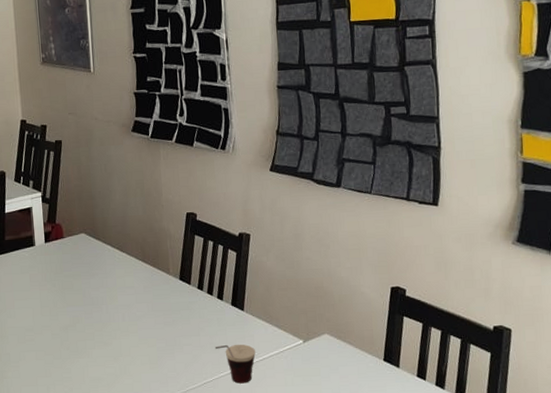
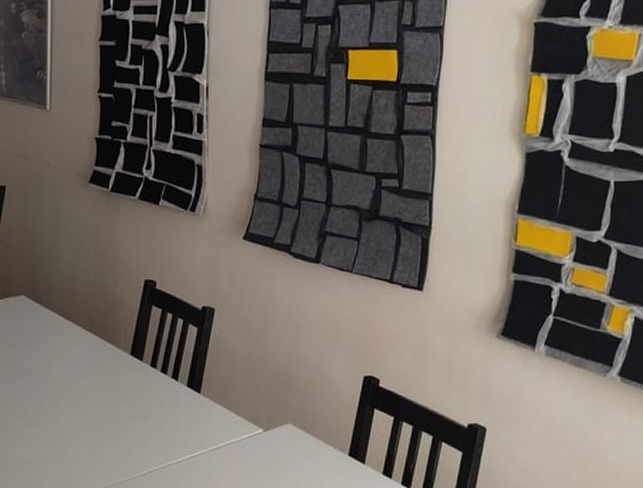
cup: present [215,344,256,384] -> none [164,430,209,474]

